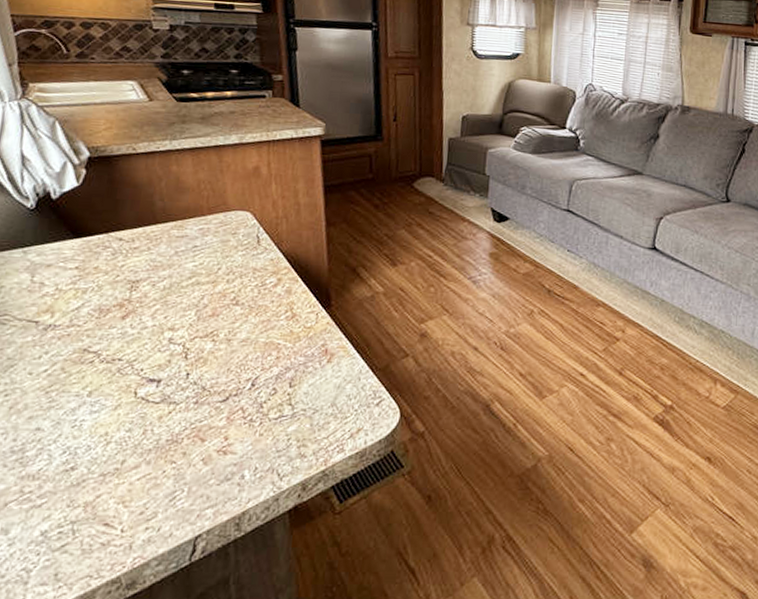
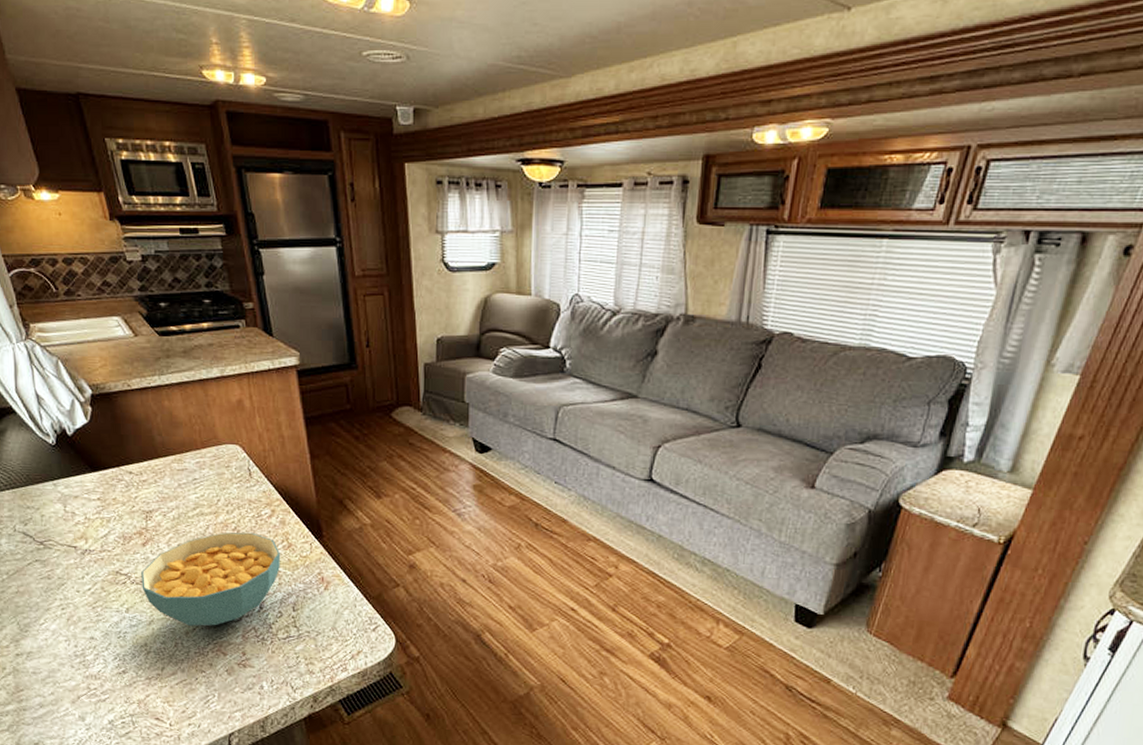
cereal bowl: none [112,302,282,409] -> present [141,532,280,626]

